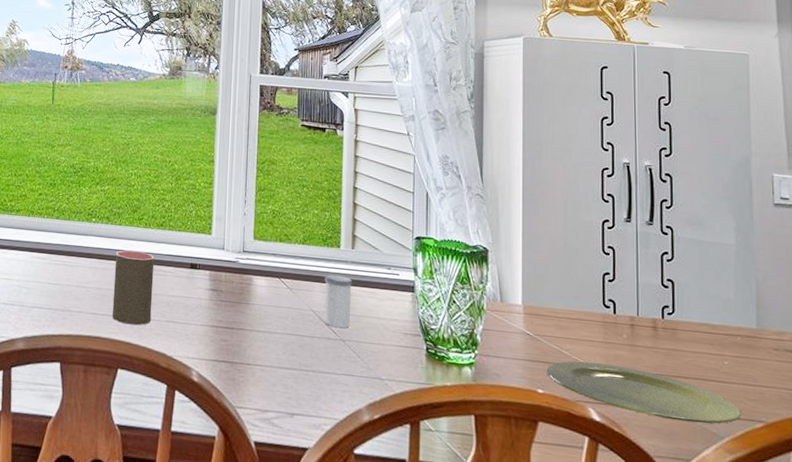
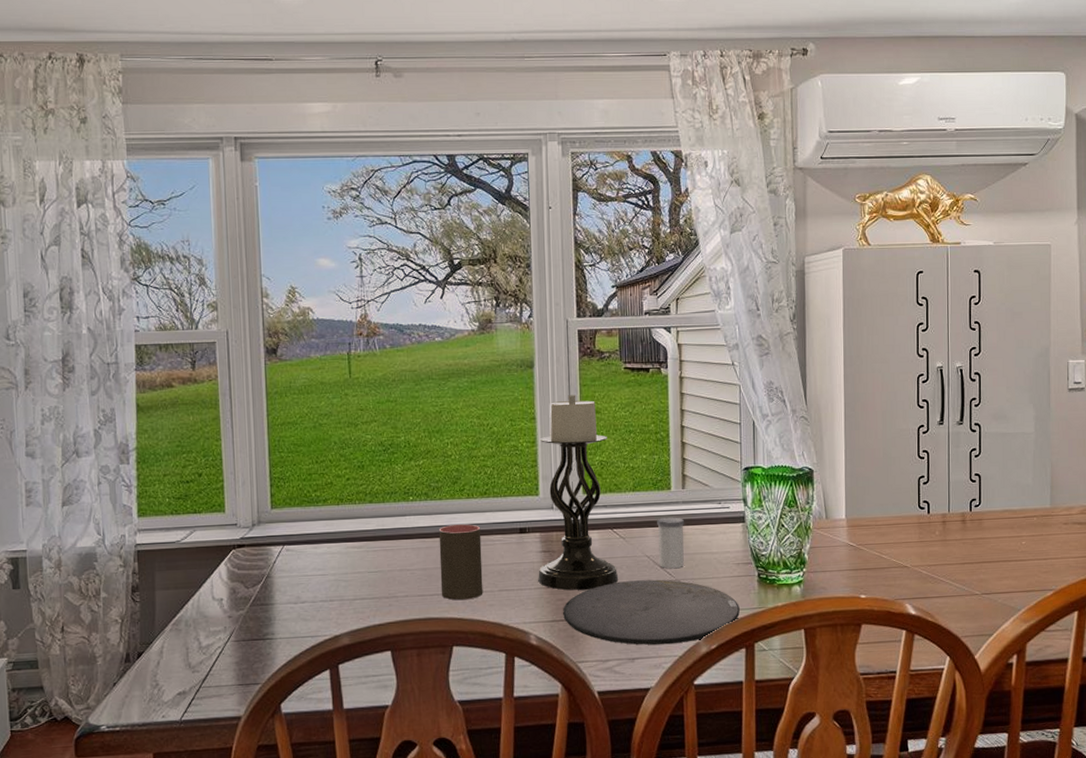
candle holder: none [204,144,282,335] -> present [538,395,618,591]
plate: none [226,332,405,407] -> present [563,579,740,645]
plate: present [546,361,741,424] -> none [868,561,1035,602]

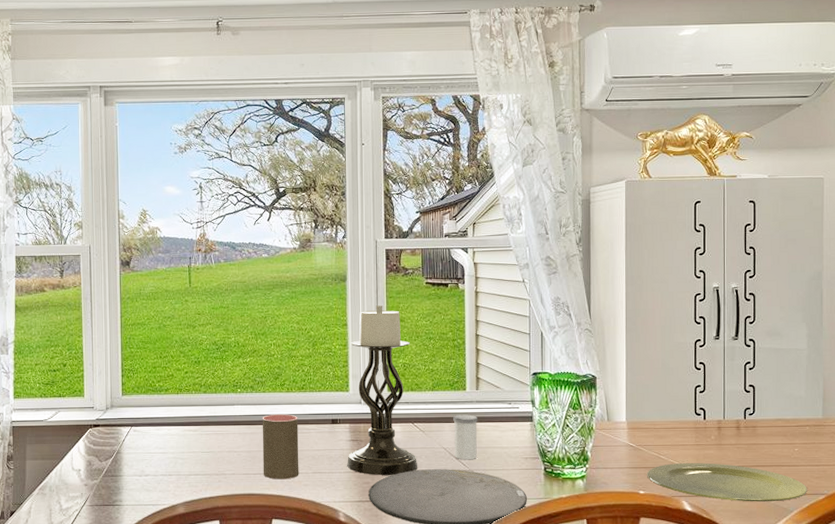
plate: none [868,561,1035,602] -> present [647,462,807,502]

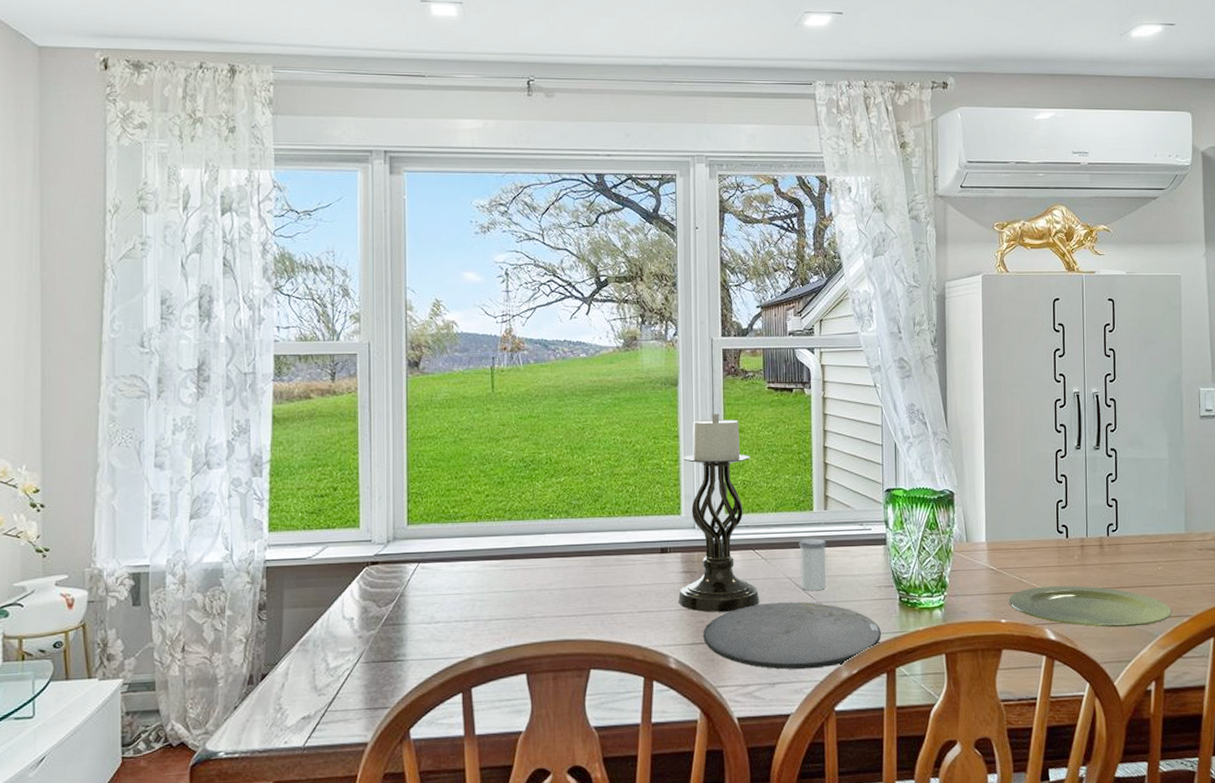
cup: present [262,414,299,480] -> none [578,543,623,622]

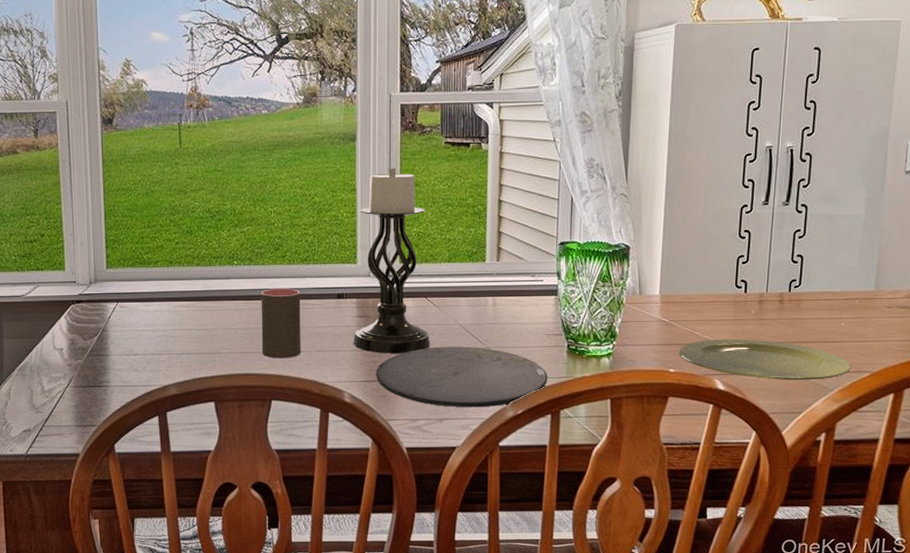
cup: none [578,543,623,622] -> present [261,288,301,359]
salt shaker: present [799,538,827,591] -> none [470,288,498,336]

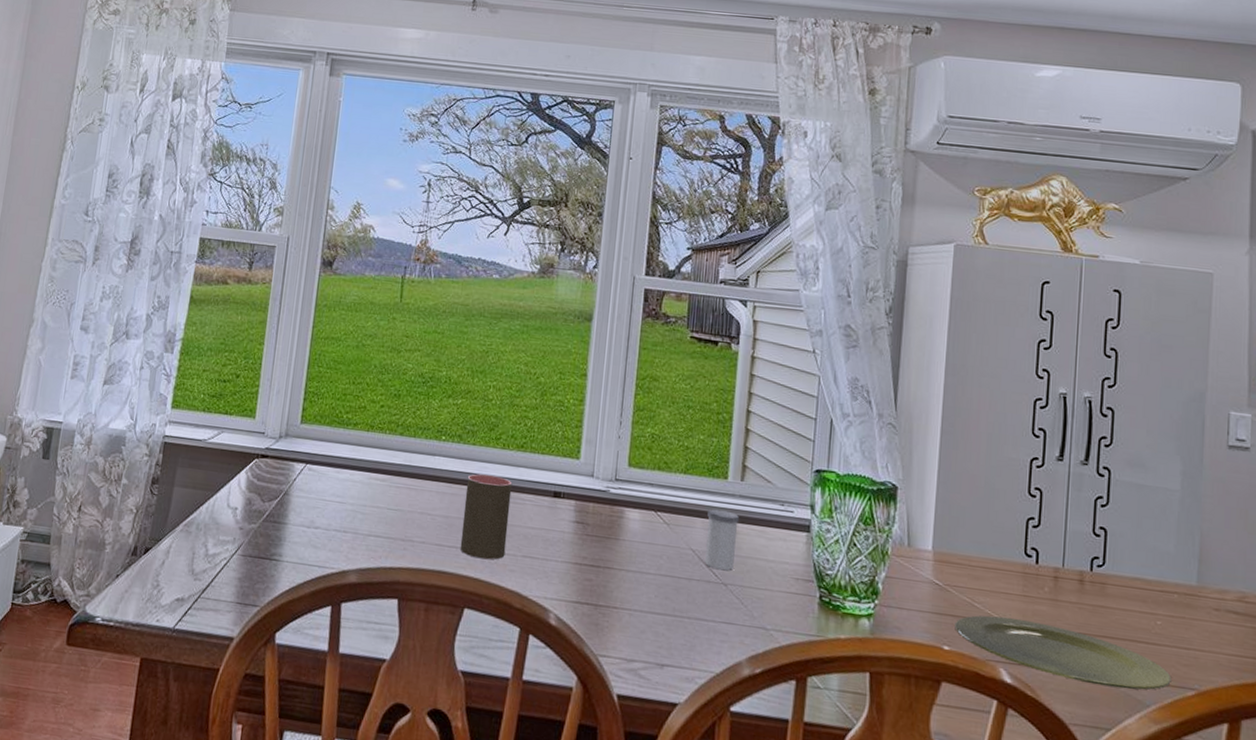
candle holder: present [353,168,430,354] -> none [566,356,663,575]
plate: present [376,346,547,408] -> none [589,572,794,660]
salt shaker: none [470,288,498,336] -> present [705,509,740,570]

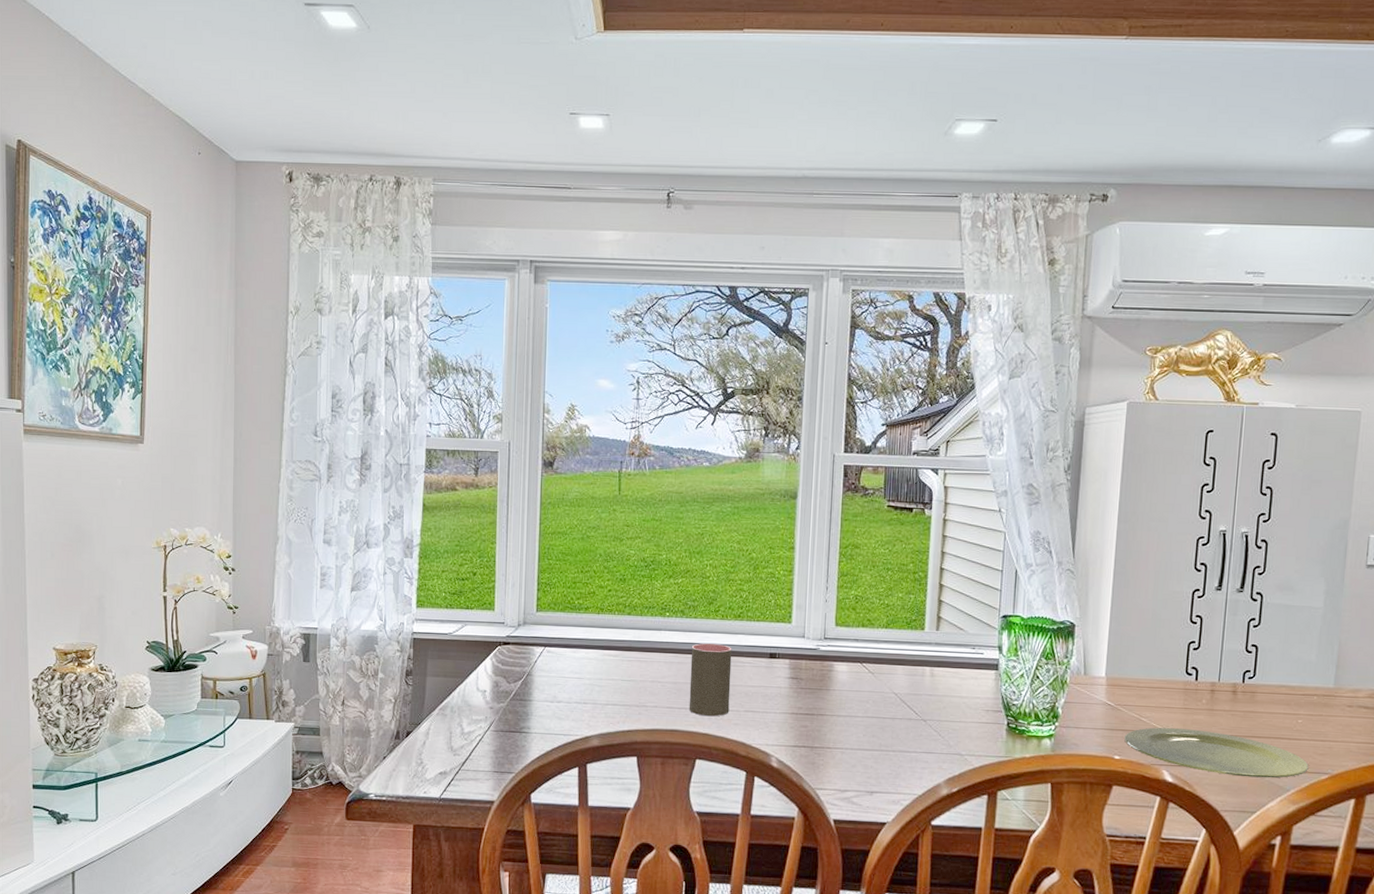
salt shaker: present [705,509,740,570] -> none [906,657,936,708]

